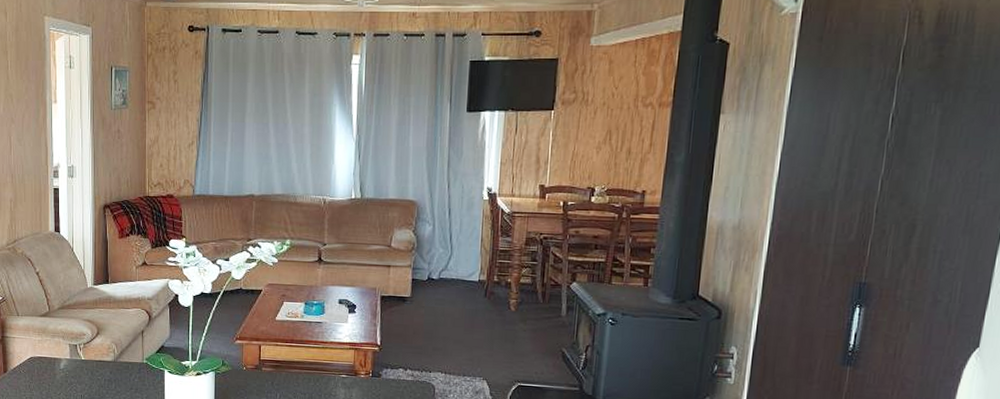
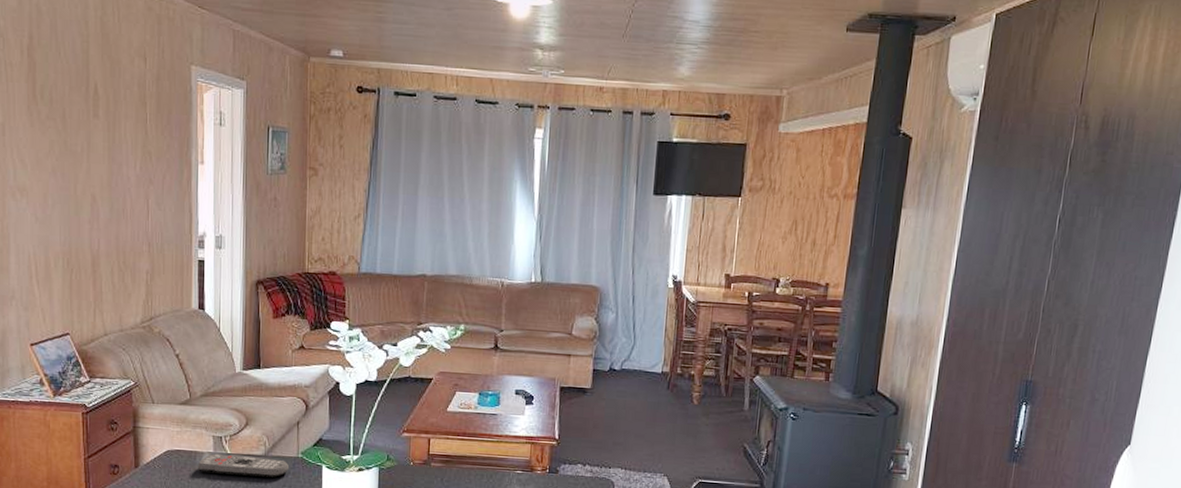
remote control: none [56,359,136,381] -> present [197,453,290,478]

